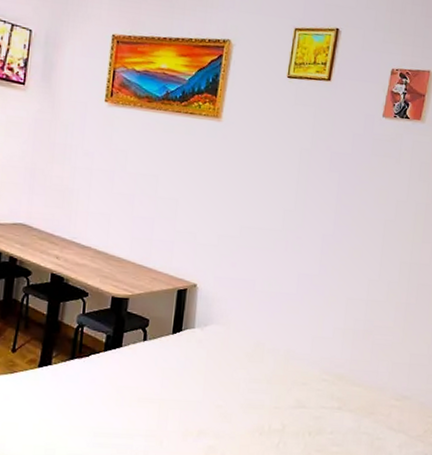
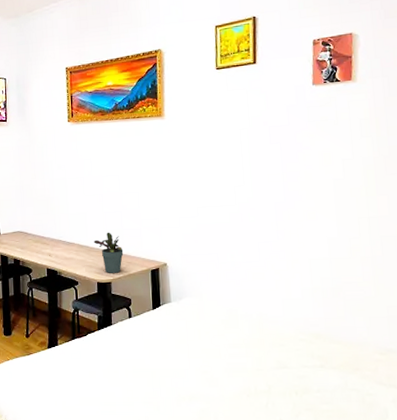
potted plant: none [115,240,149,289] -> present [93,232,124,273]

